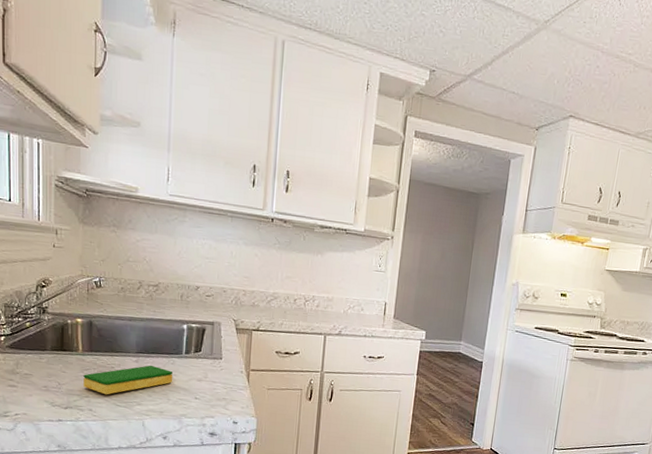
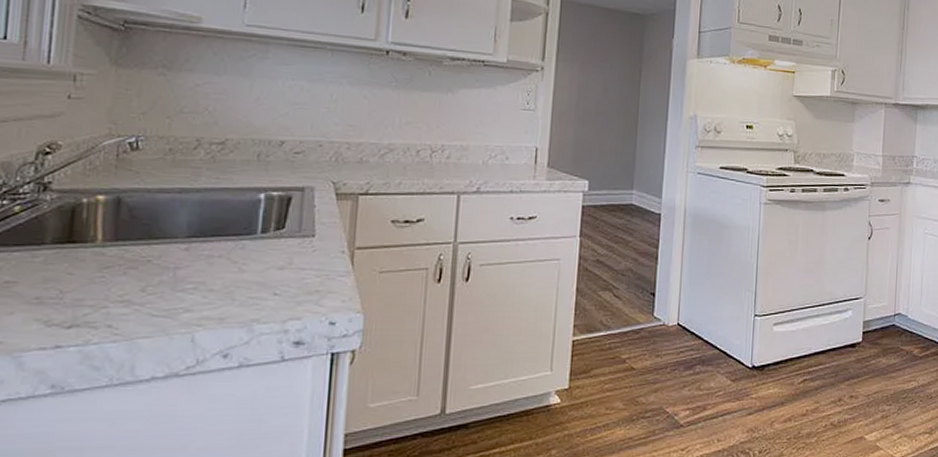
dish sponge: present [83,365,173,395] -> none [100,252,243,302]

